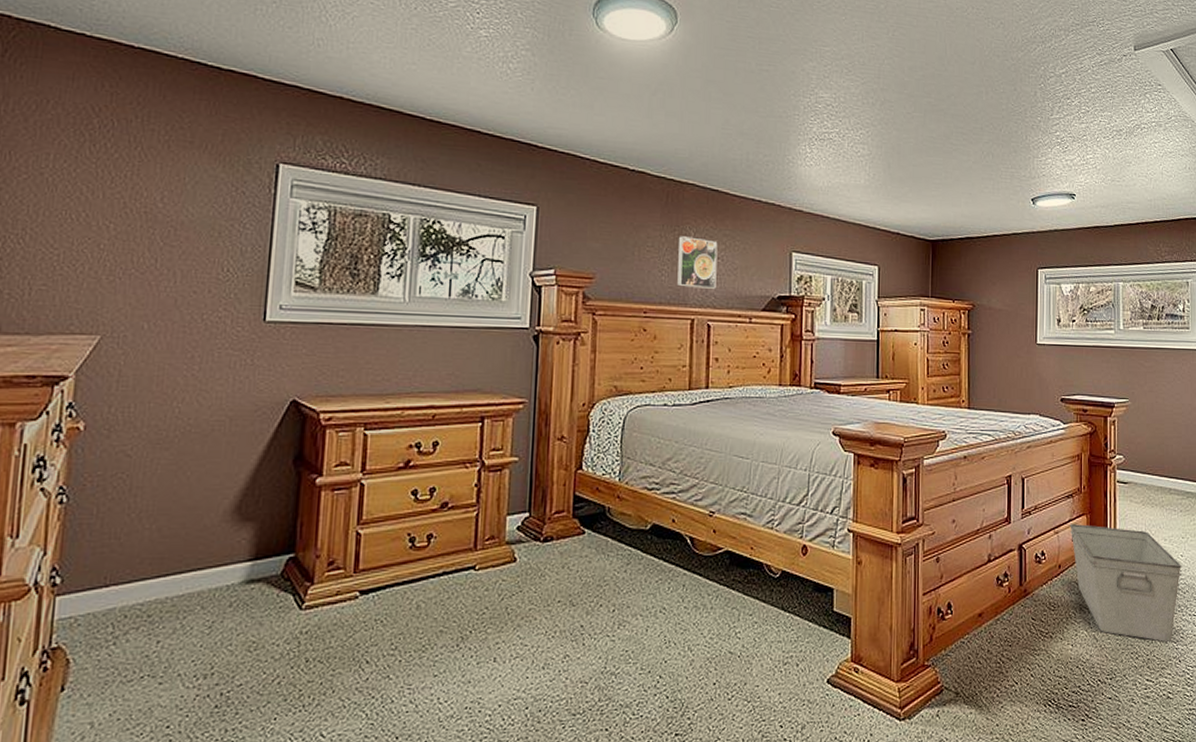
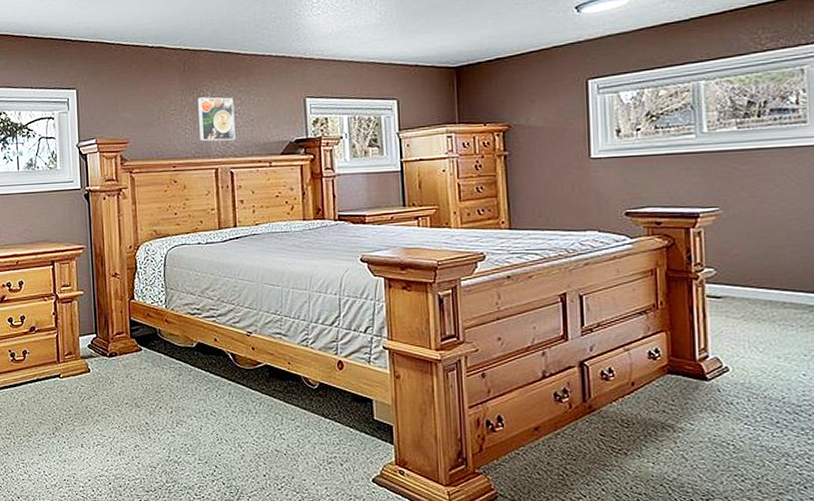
storage bin: present [1070,524,1182,642] -> none [644,341,805,466]

